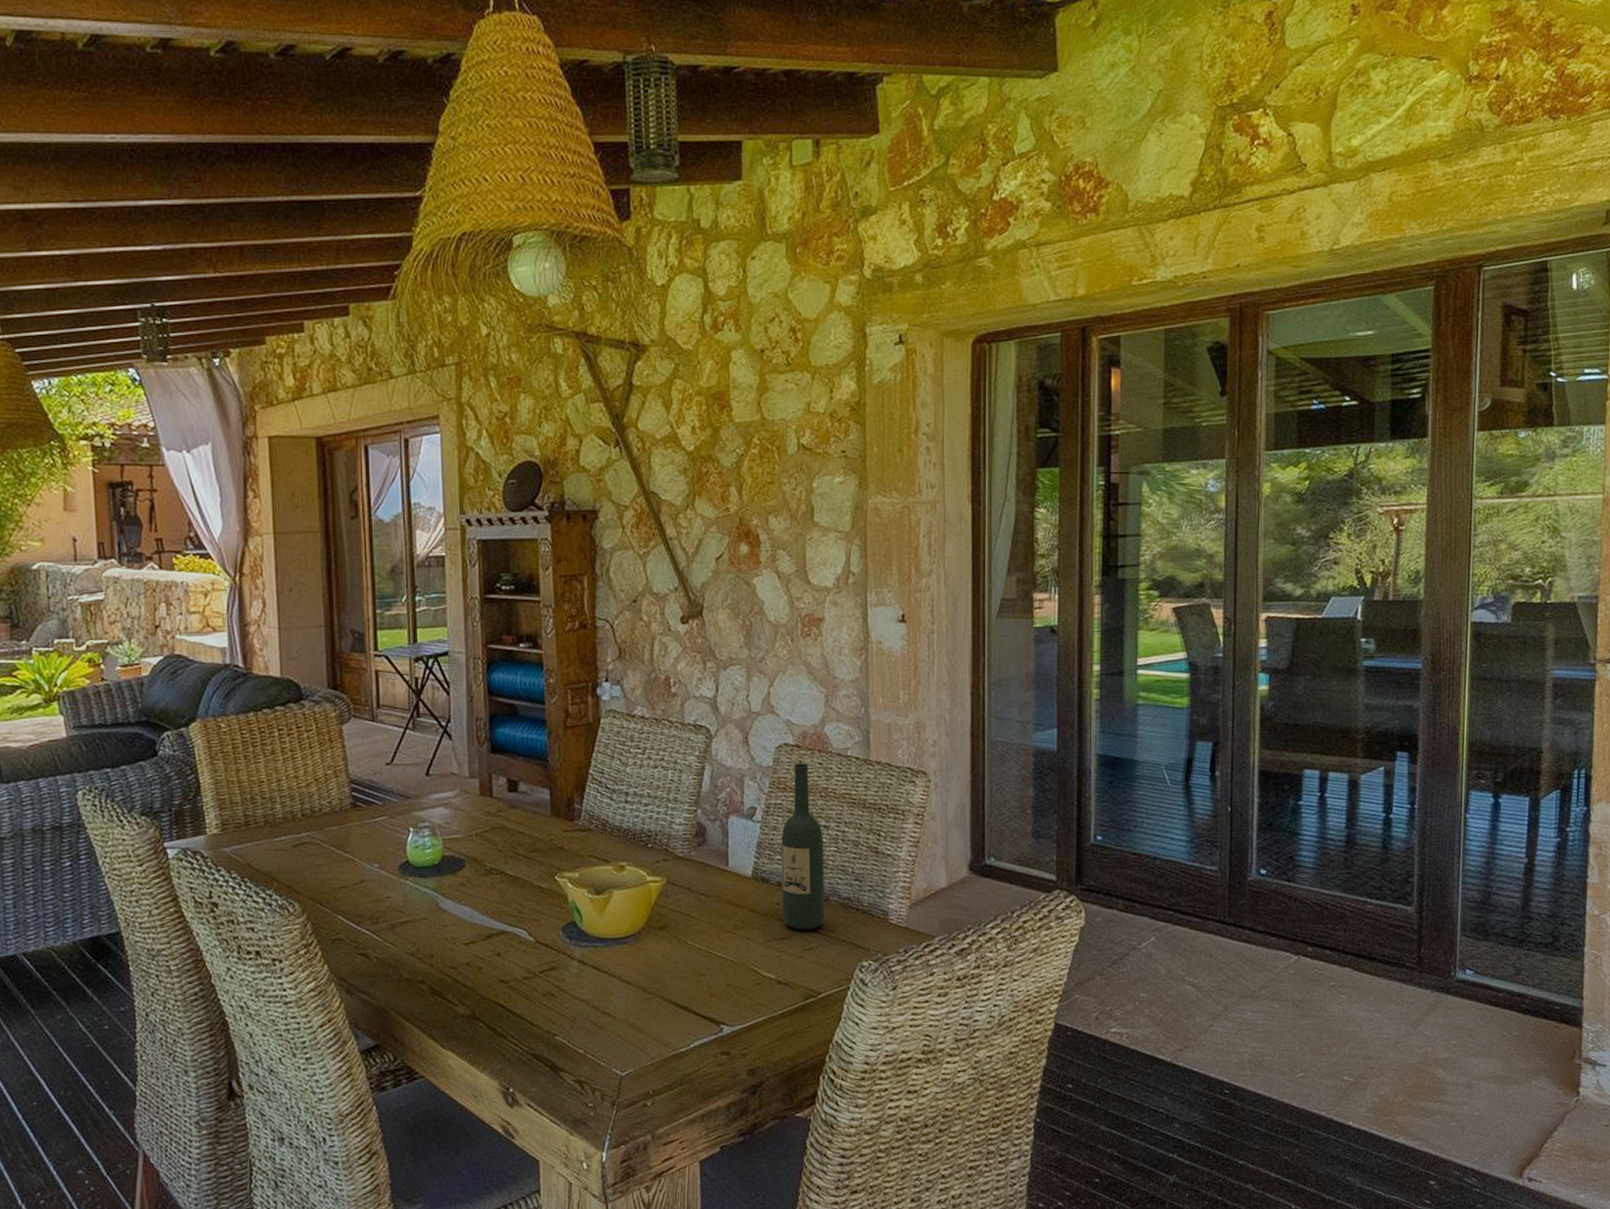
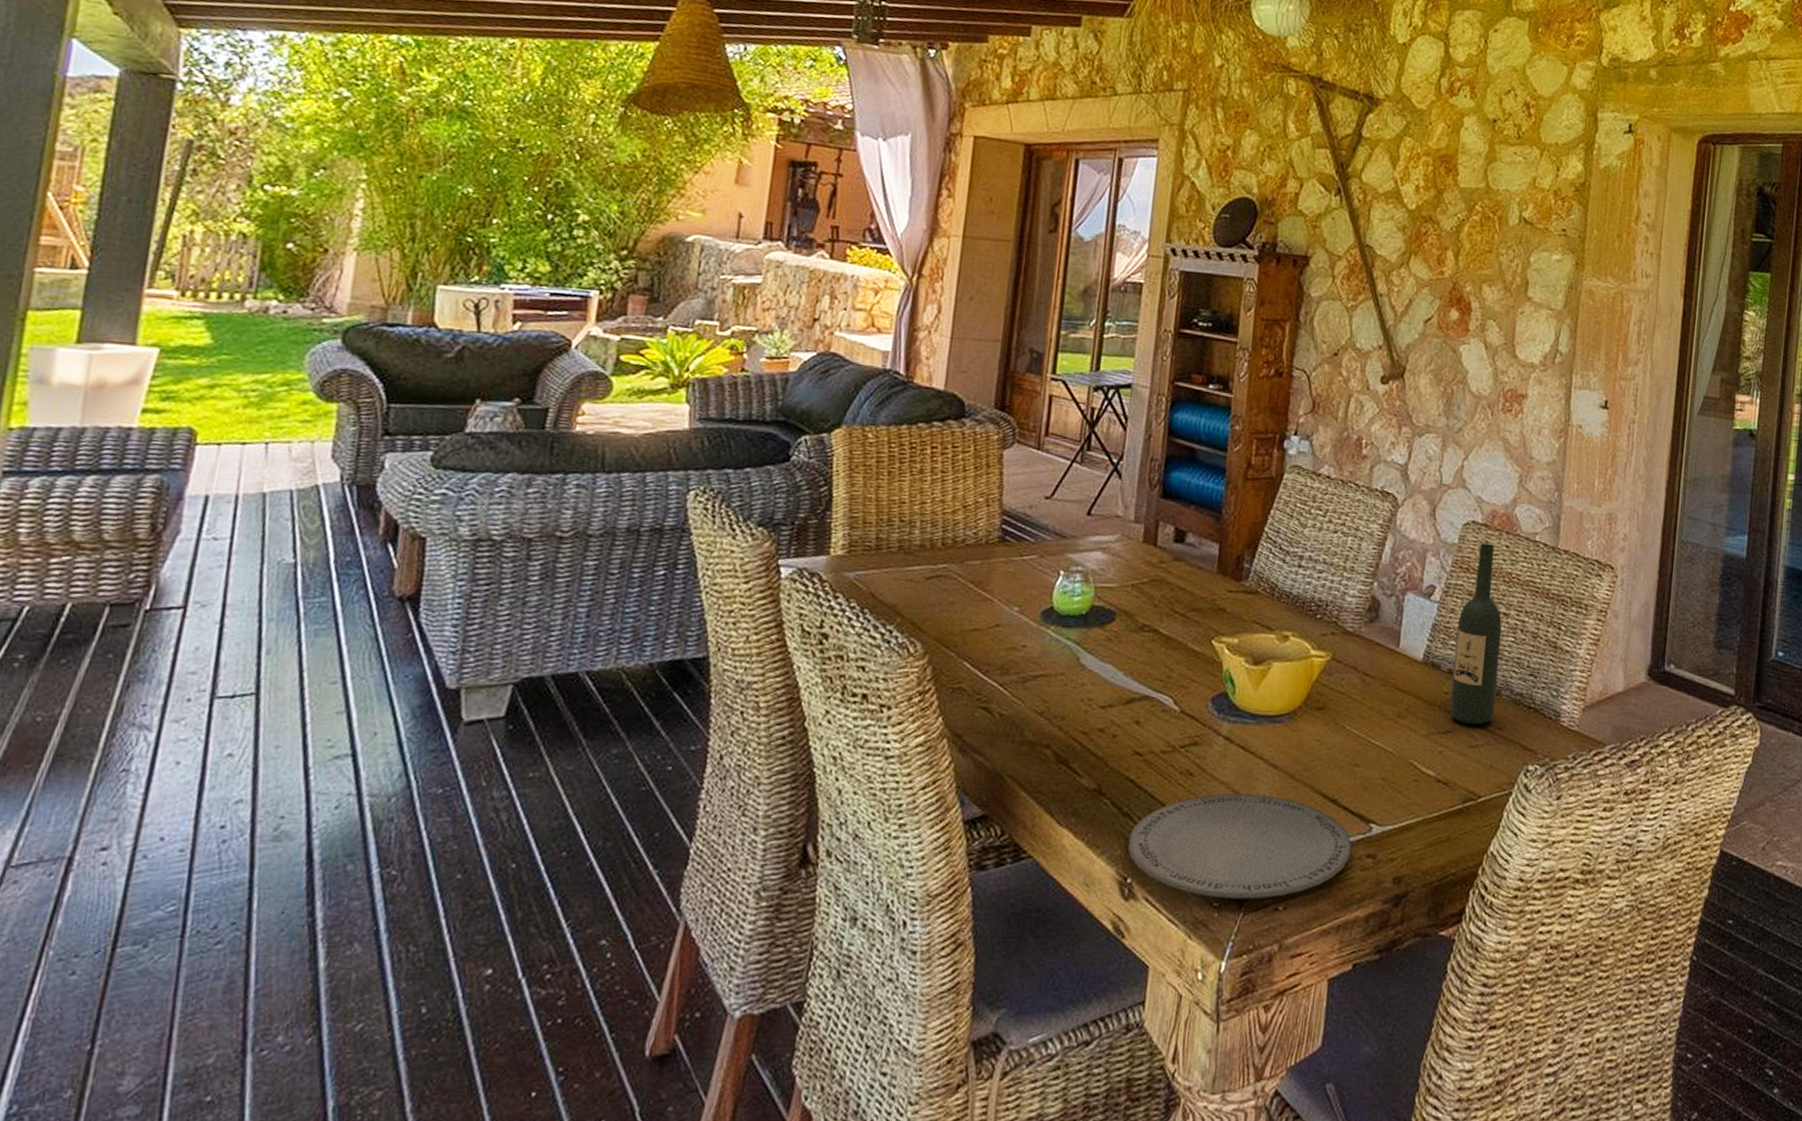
plate: none [505,1008,707,1100] -> present [1127,794,1352,899]

